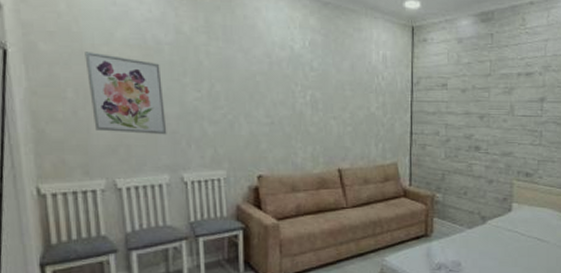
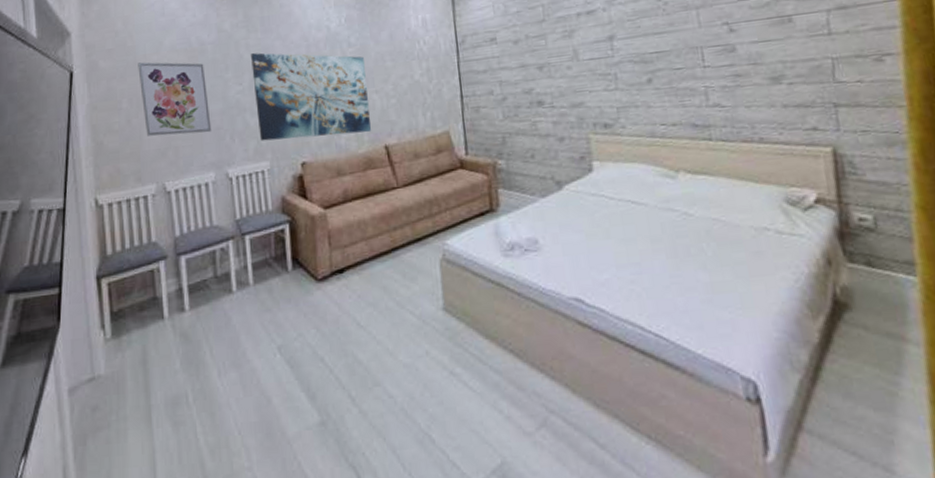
wall art: none [211,62,326,154] -> present [251,53,371,141]

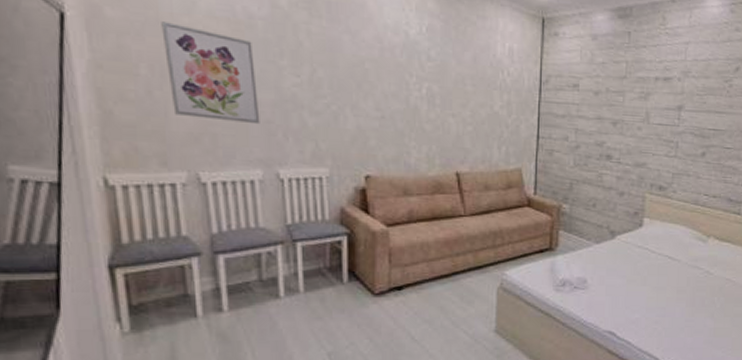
wall art: present [251,53,371,141] -> none [313,43,443,155]

